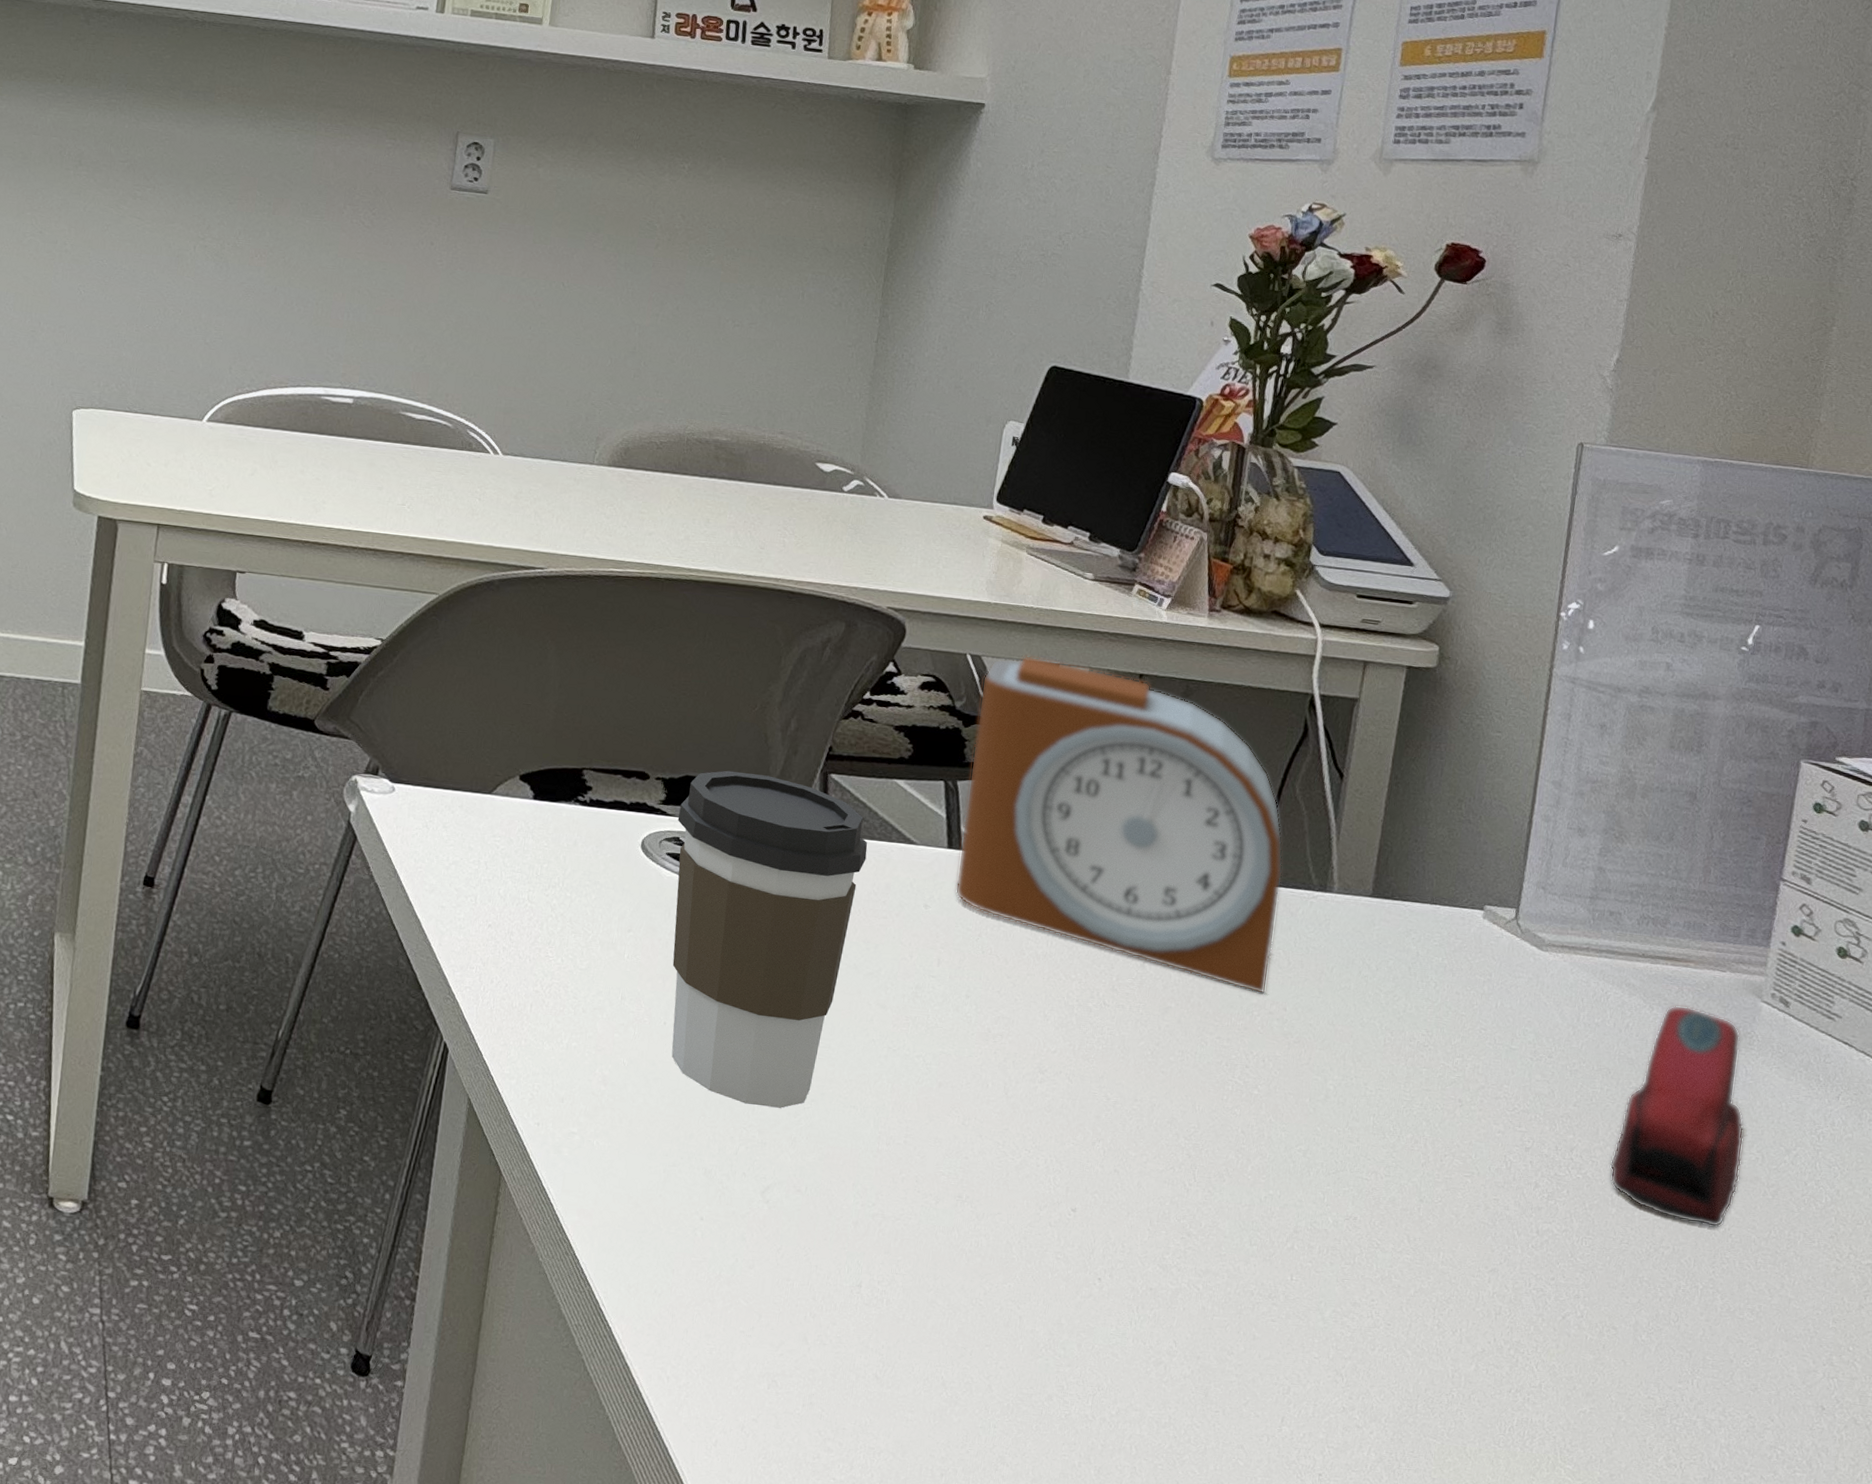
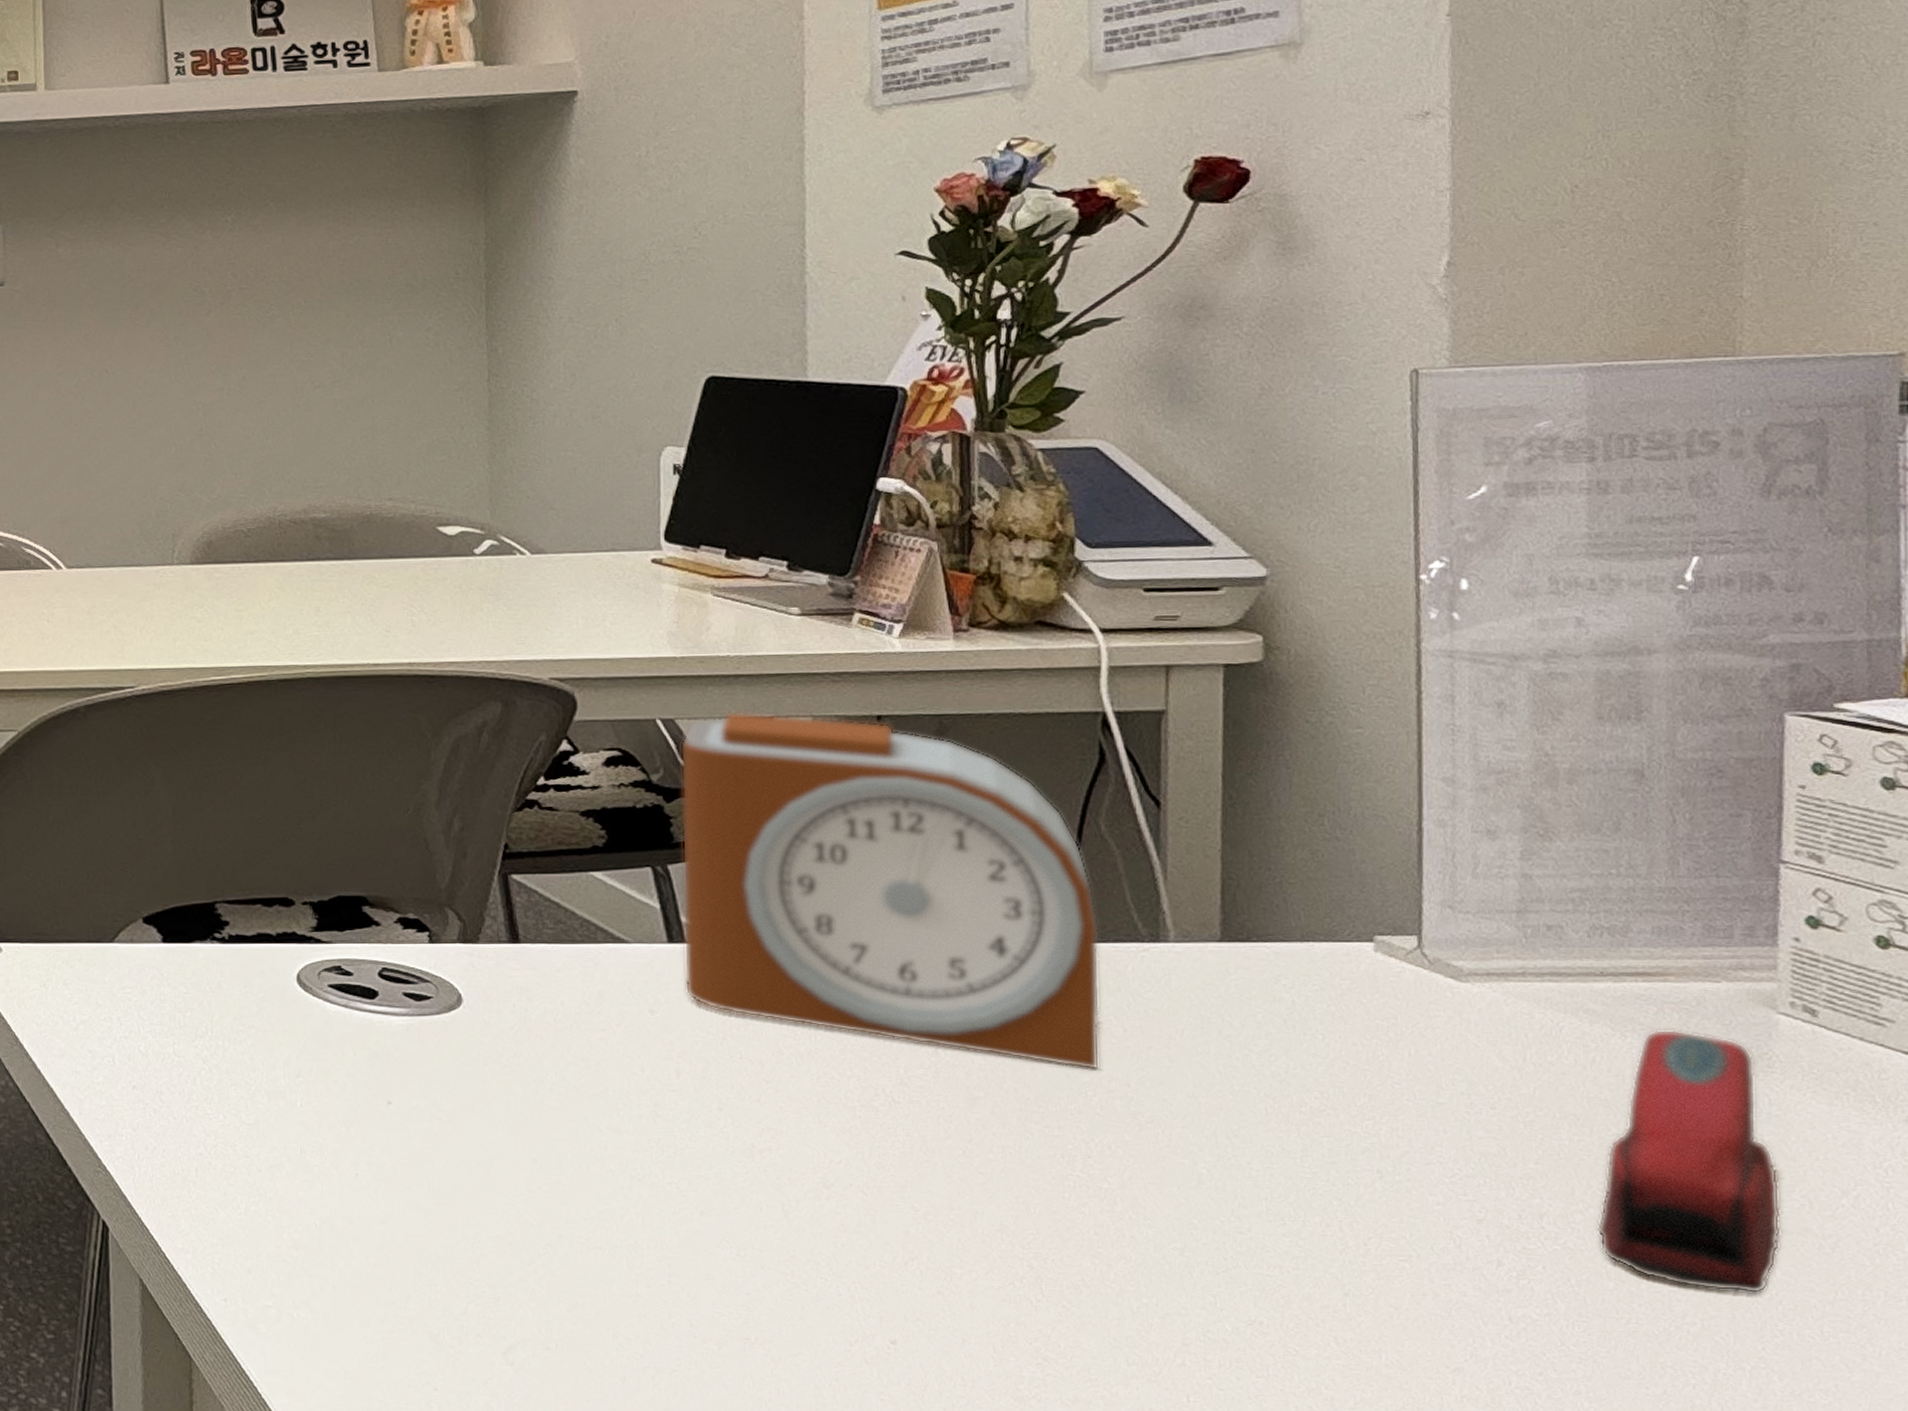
coffee cup: present [671,770,868,1108] -> none [335,884,570,1257]

